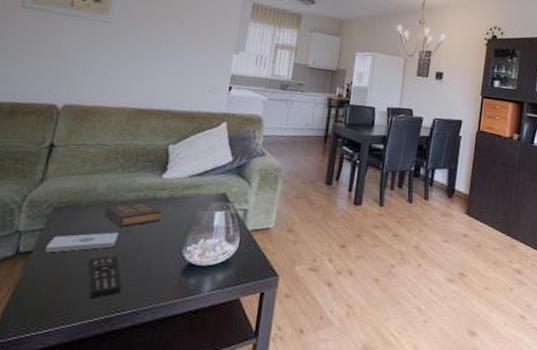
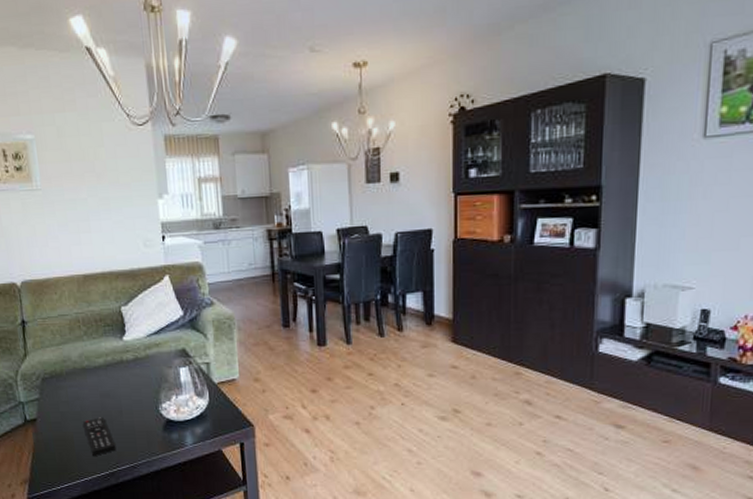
notepad: present [46,232,120,253] -> none [46,396,101,419]
hardback book: present [104,201,162,227] -> none [82,365,133,391]

